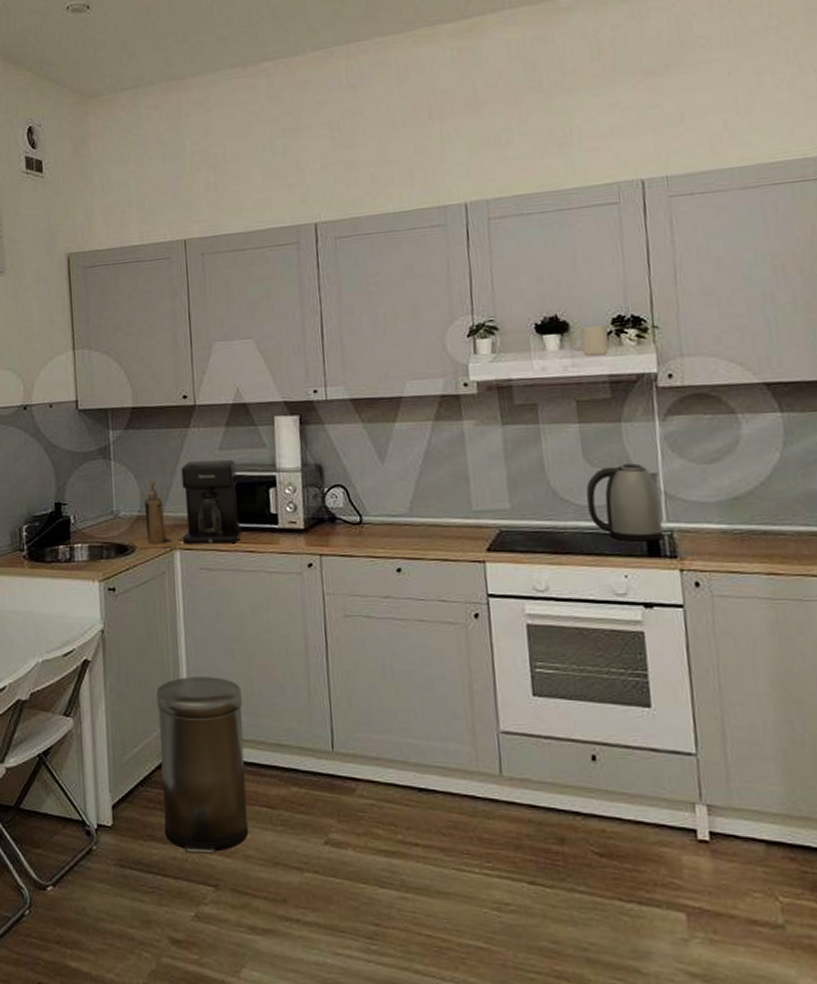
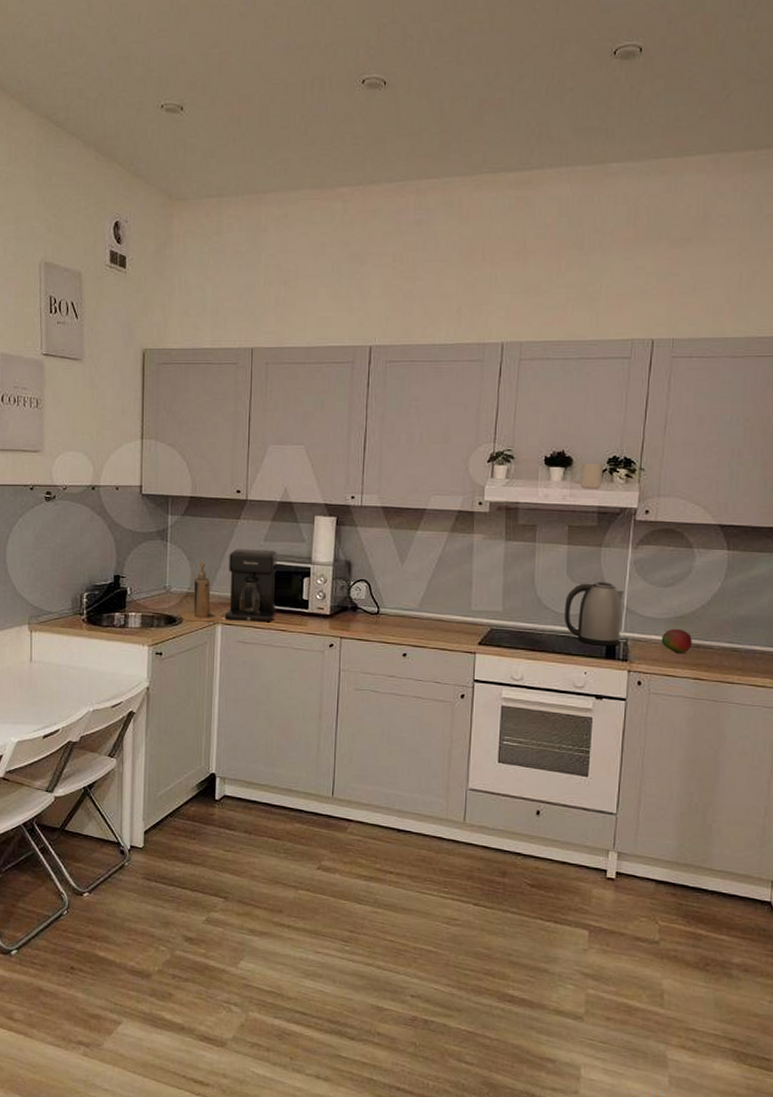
pedal bin: present [156,677,249,855] -> none [187,731,263,874]
fruit: none [715,512,758,544] -> present [661,628,693,654]

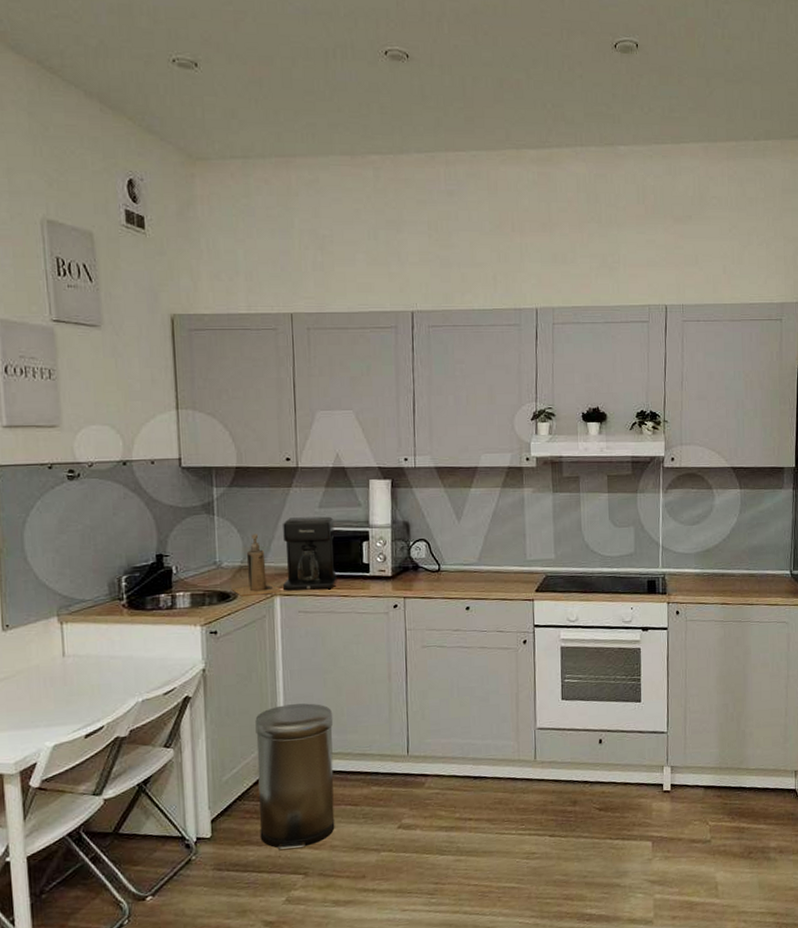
pedal bin: none [187,731,263,874] -> present [255,703,335,851]
kettle: present [563,582,624,646] -> none [609,524,659,583]
cup: present [573,463,604,489] -> none [608,418,634,441]
fruit: present [661,628,693,654] -> none [692,561,718,583]

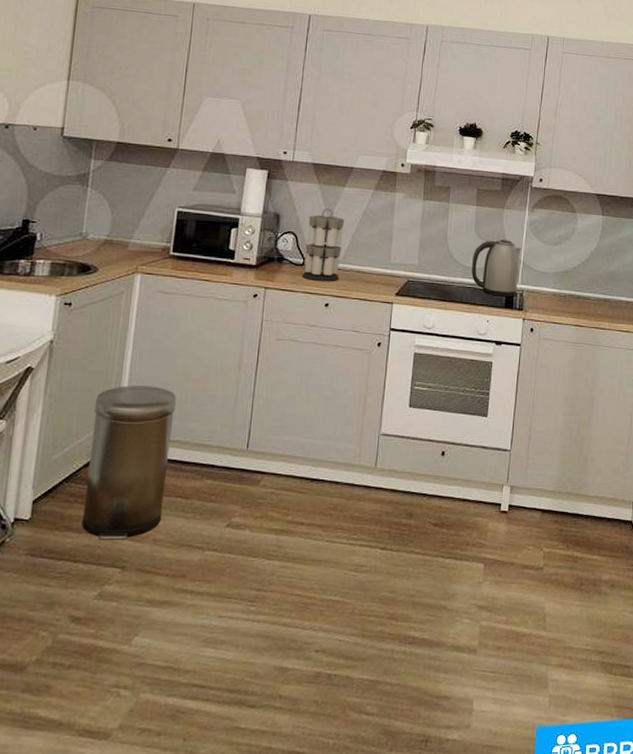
soap dispenser: present [231,534,281,598] -> none [93,209,143,271]
coffee maker: present [283,516,337,592] -> none [146,197,206,273]
spice rack: none [439,511,477,586] -> present [303,207,345,282]
kettle: none [609,524,659,583] -> present [471,239,521,297]

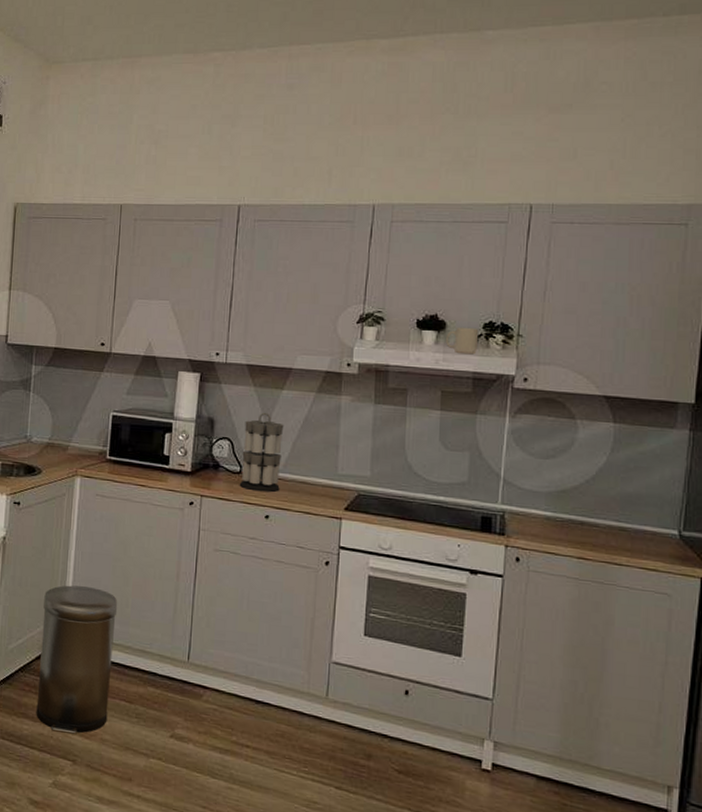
kettle: present [471,239,521,297] -> none [435,450,501,519]
cup: none [482,135,508,159] -> present [446,328,479,355]

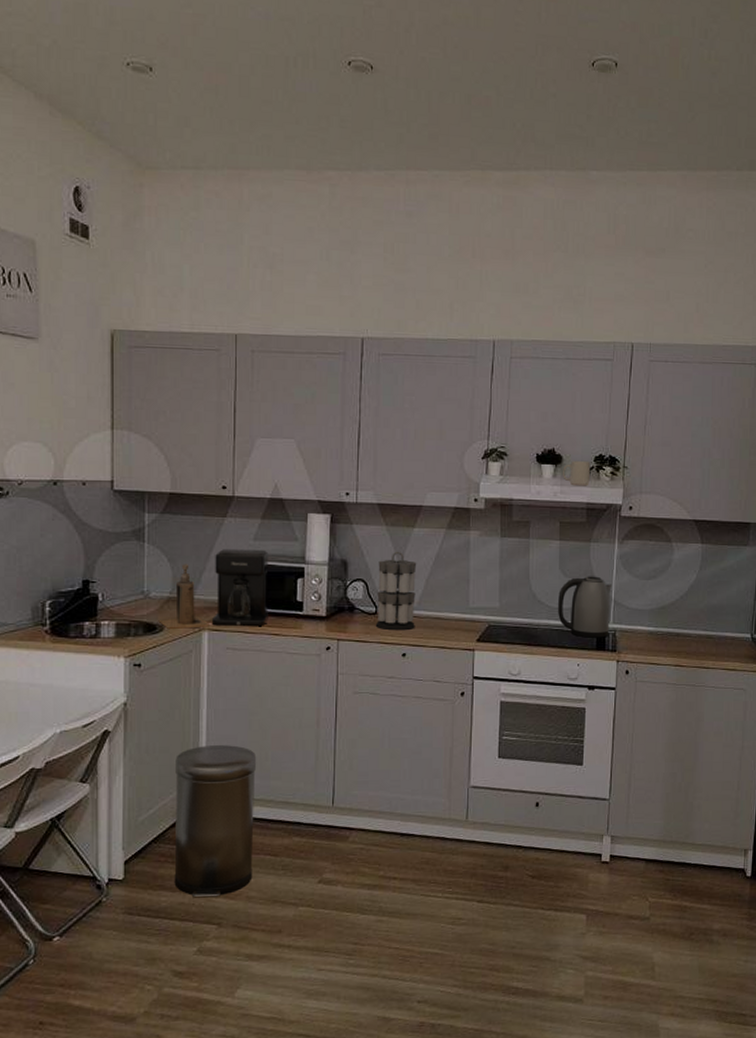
soap dispenser: none [37,413,82,474] -> present [158,564,209,630]
coffee maker: none [85,401,140,477] -> present [212,549,269,627]
kettle: none [435,450,501,519] -> present [557,576,612,638]

